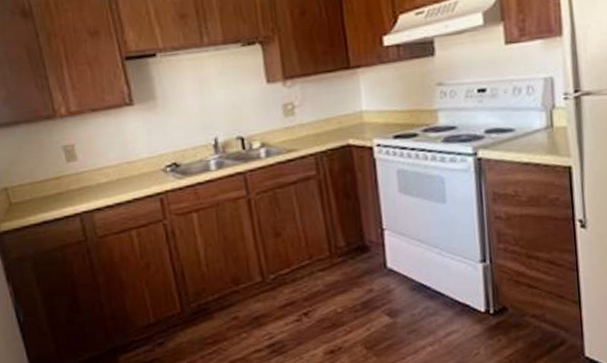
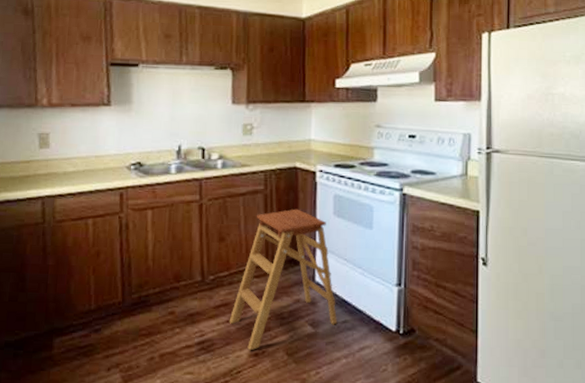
step ladder: none [297,191,418,349] -> present [229,209,338,351]

